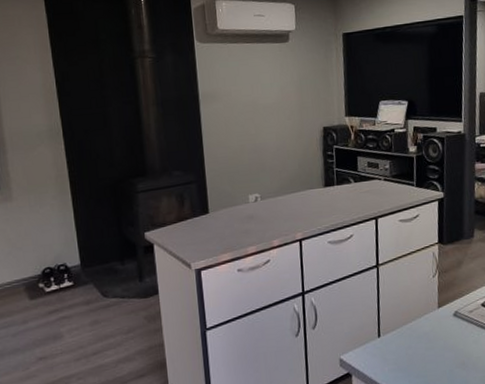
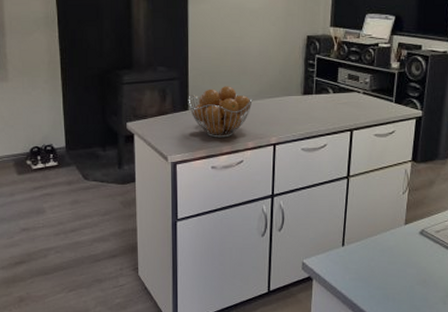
fruit basket: none [207,185,274,239] -> present [188,86,253,138]

